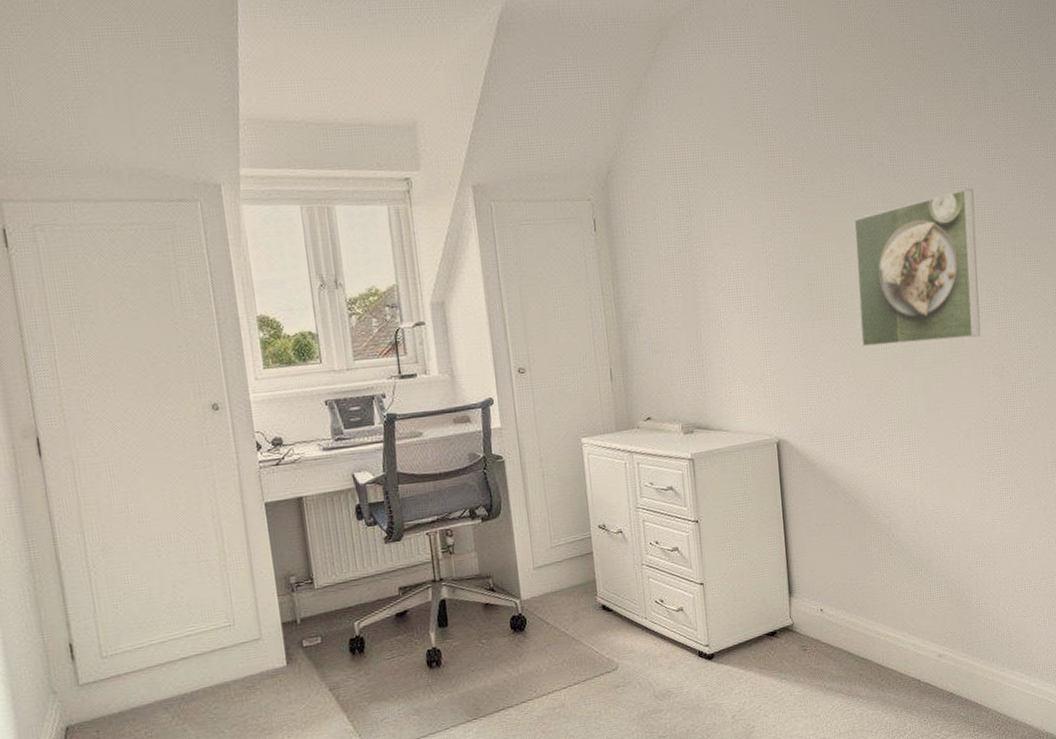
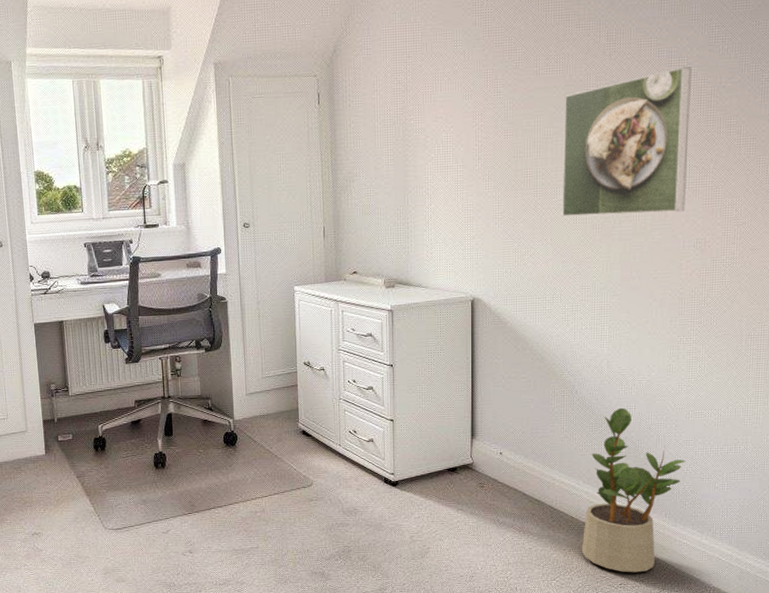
potted plant: none [913,548,1007,728] -> present [581,407,686,573]

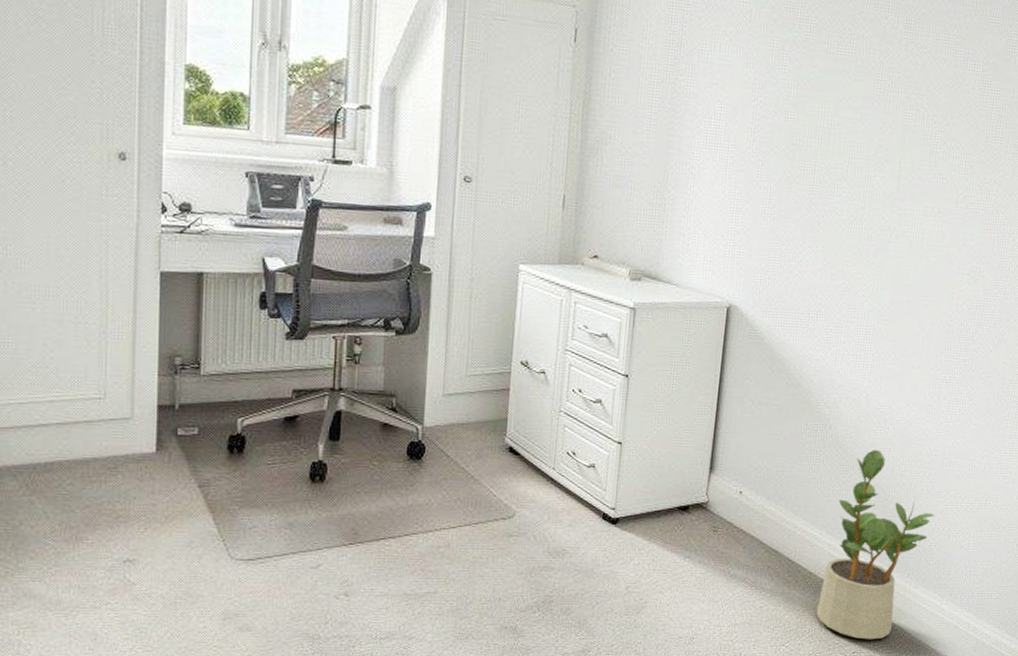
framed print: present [562,66,691,218] -> none [837,72,986,235]

